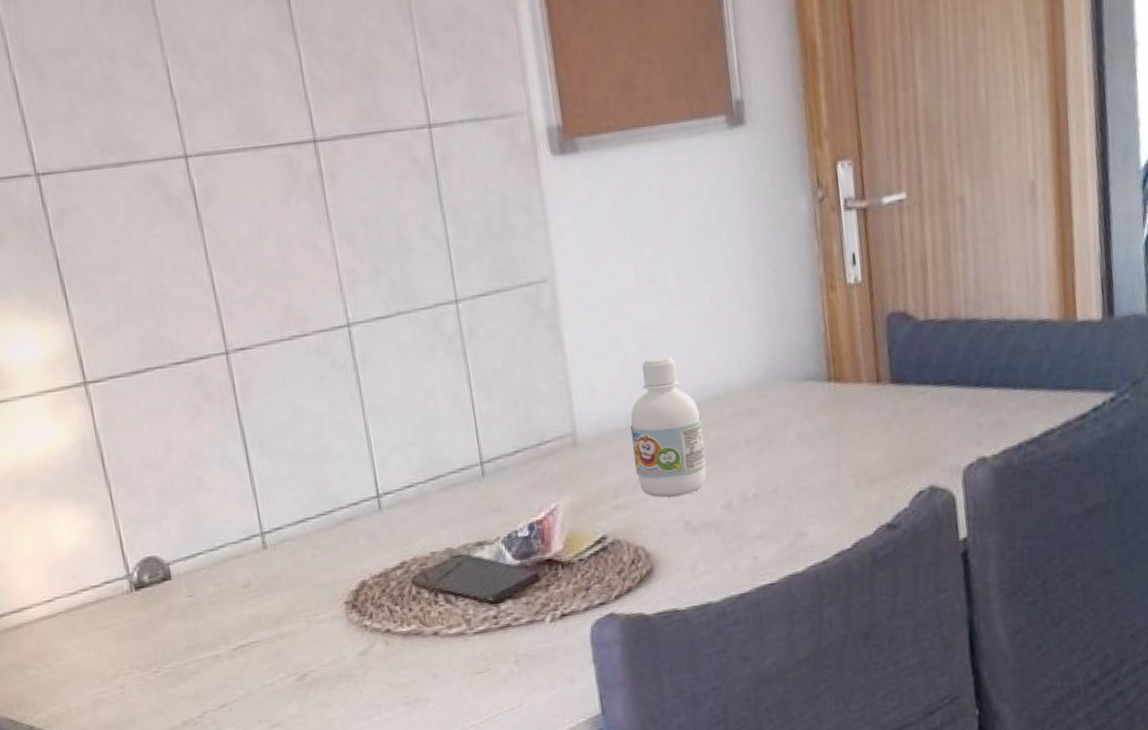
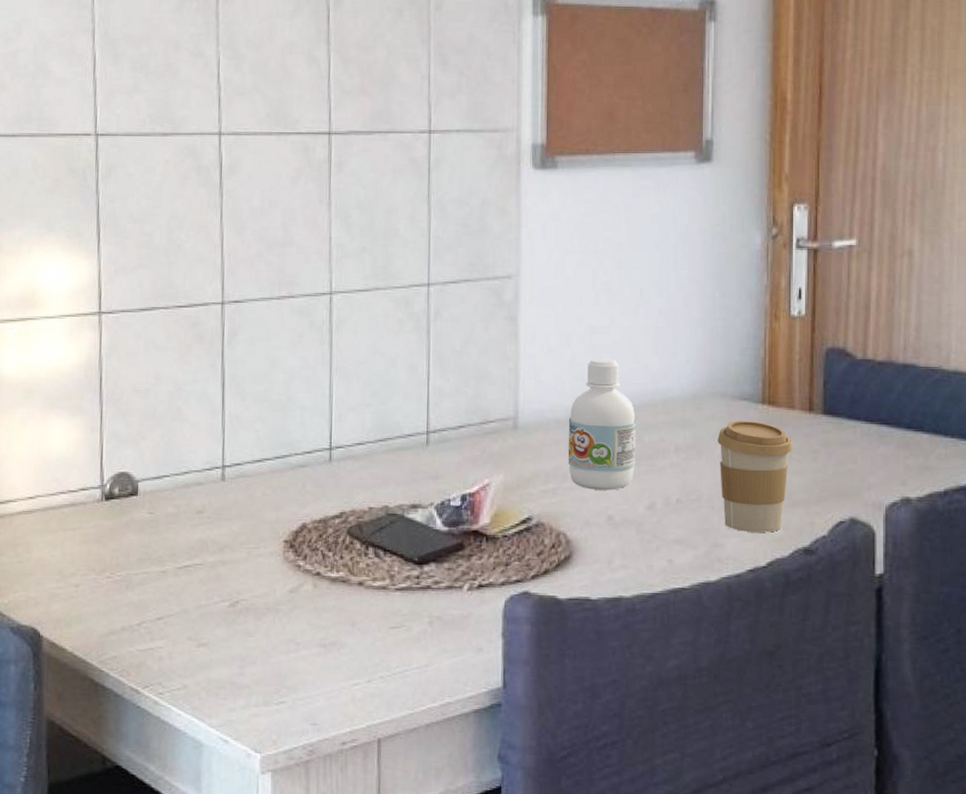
coffee cup: none [787,400,865,517] -> present [717,420,793,533]

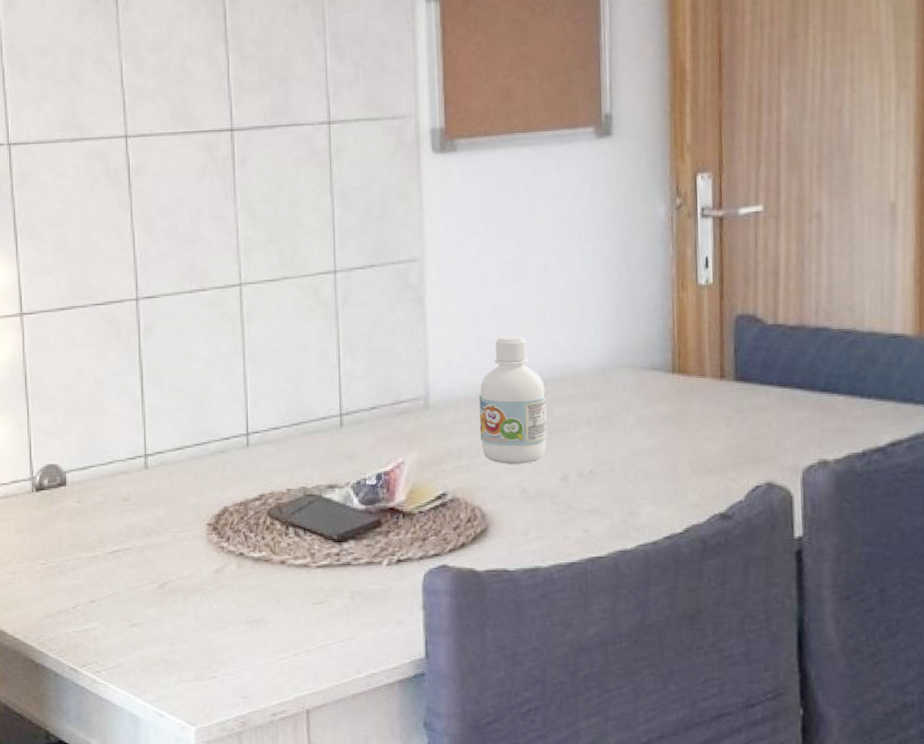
coffee cup: present [717,420,793,533] -> none [629,390,705,500]

